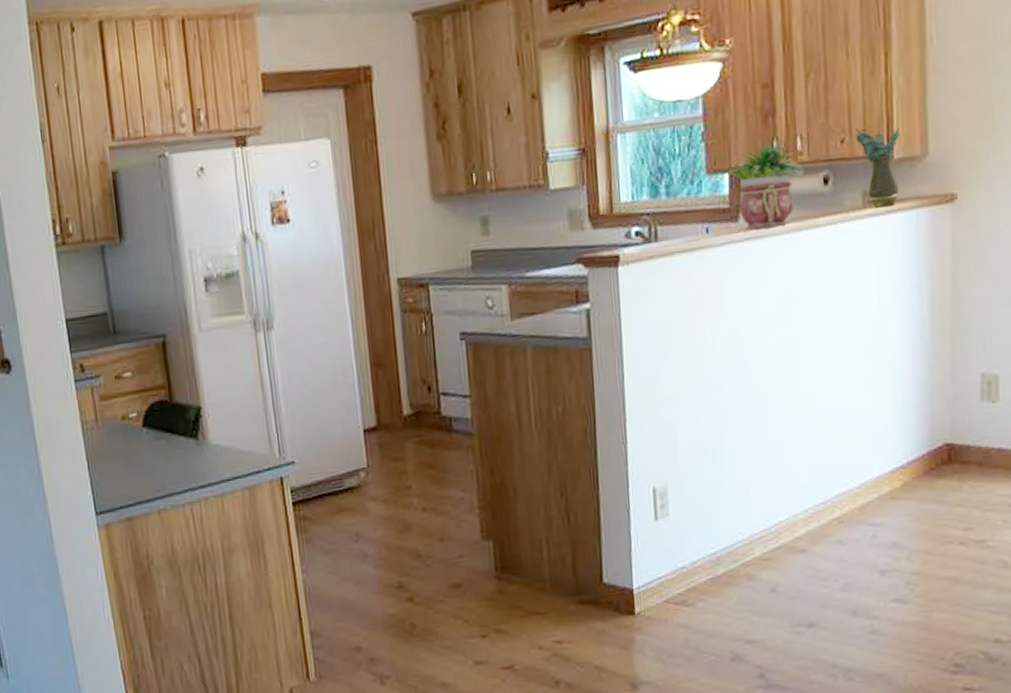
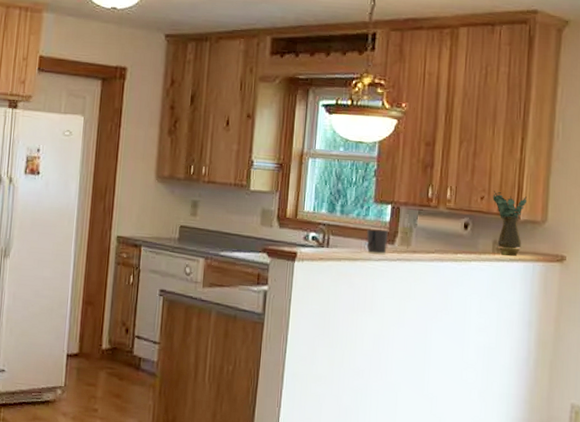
mug: none [701,206,731,241] -> present [366,229,389,256]
potted plant: present [726,139,805,231] -> none [390,186,451,256]

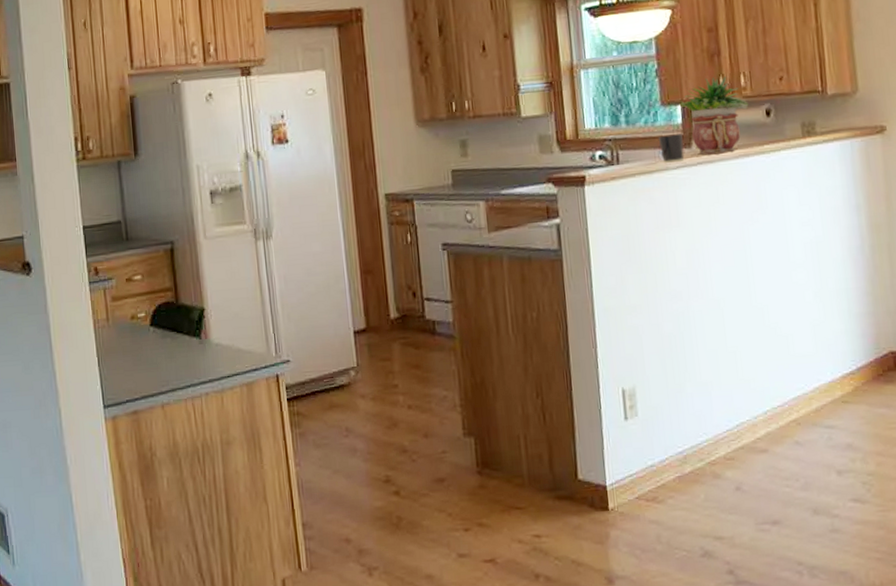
potted plant: none [390,186,451,256] -> present [679,76,749,156]
vase: present [492,190,527,257] -> none [791,68,835,139]

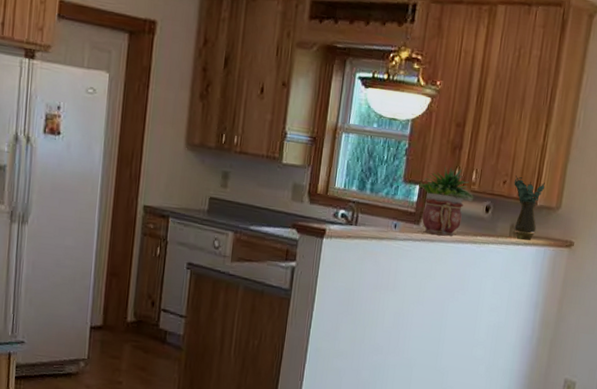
mug: present [658,134,685,164] -> none [393,208,416,235]
vase: none [791,68,835,139] -> present [514,175,545,241]

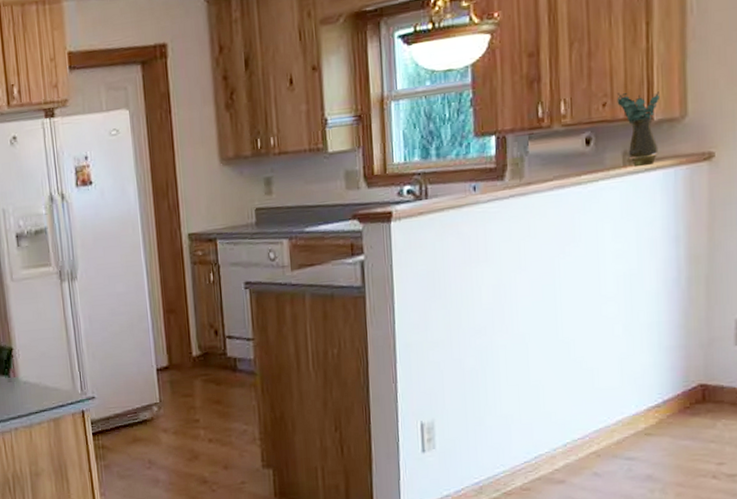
potted plant: present [418,167,474,237] -> none [493,104,568,189]

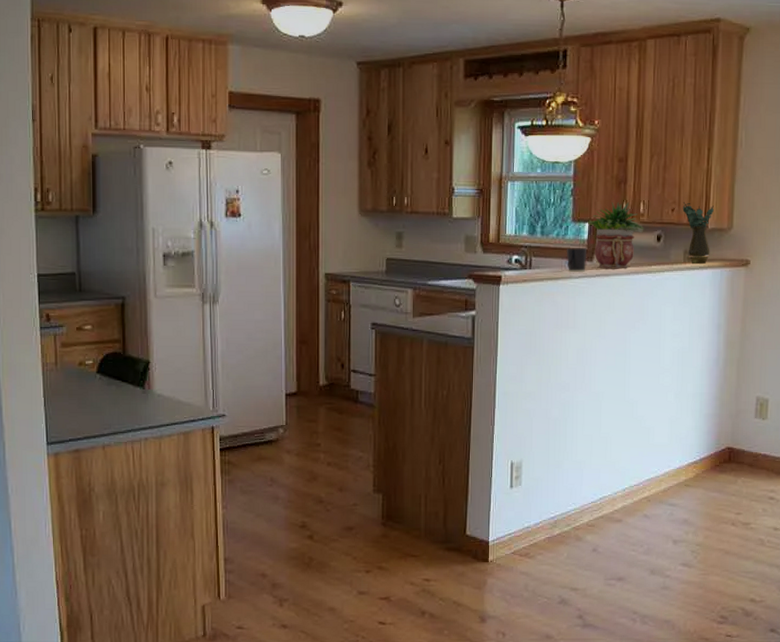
mug: none [469,166,496,198] -> present [566,248,588,273]
potted plant: none [493,104,568,189] -> present [587,202,644,270]

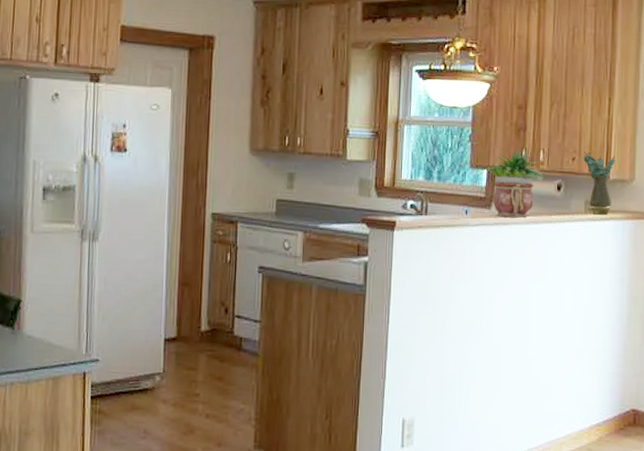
mug: present [566,248,588,273] -> none [463,194,486,221]

